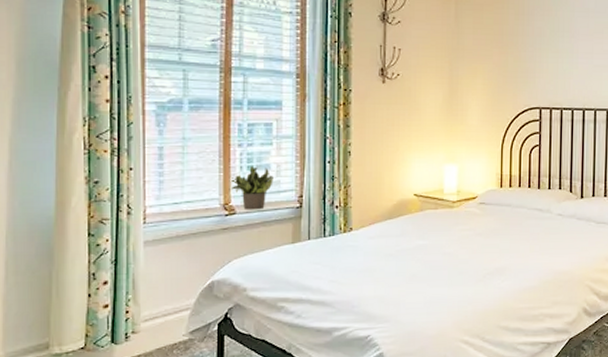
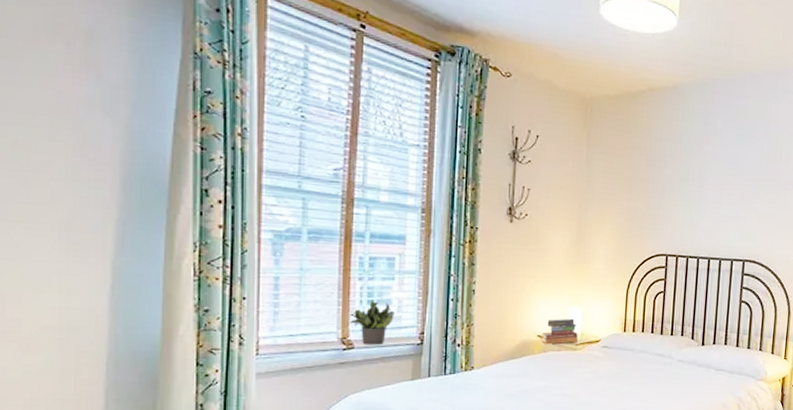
books: none [419,176,454,203] -> present [542,318,578,345]

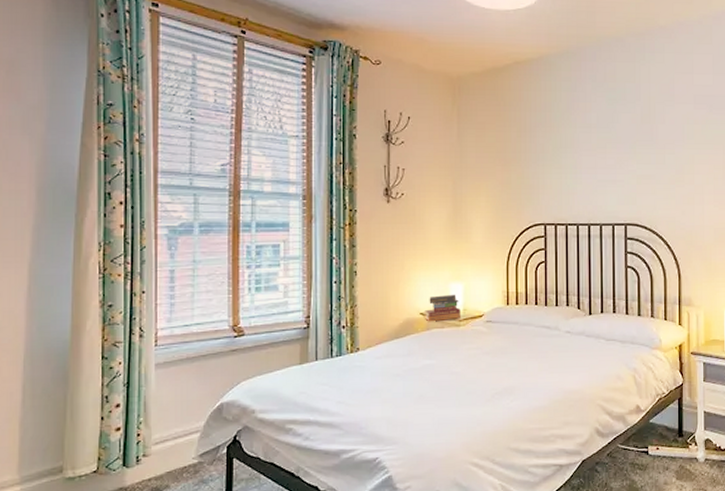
potted plant: present [348,299,394,346] -> none [238,286,281,332]

